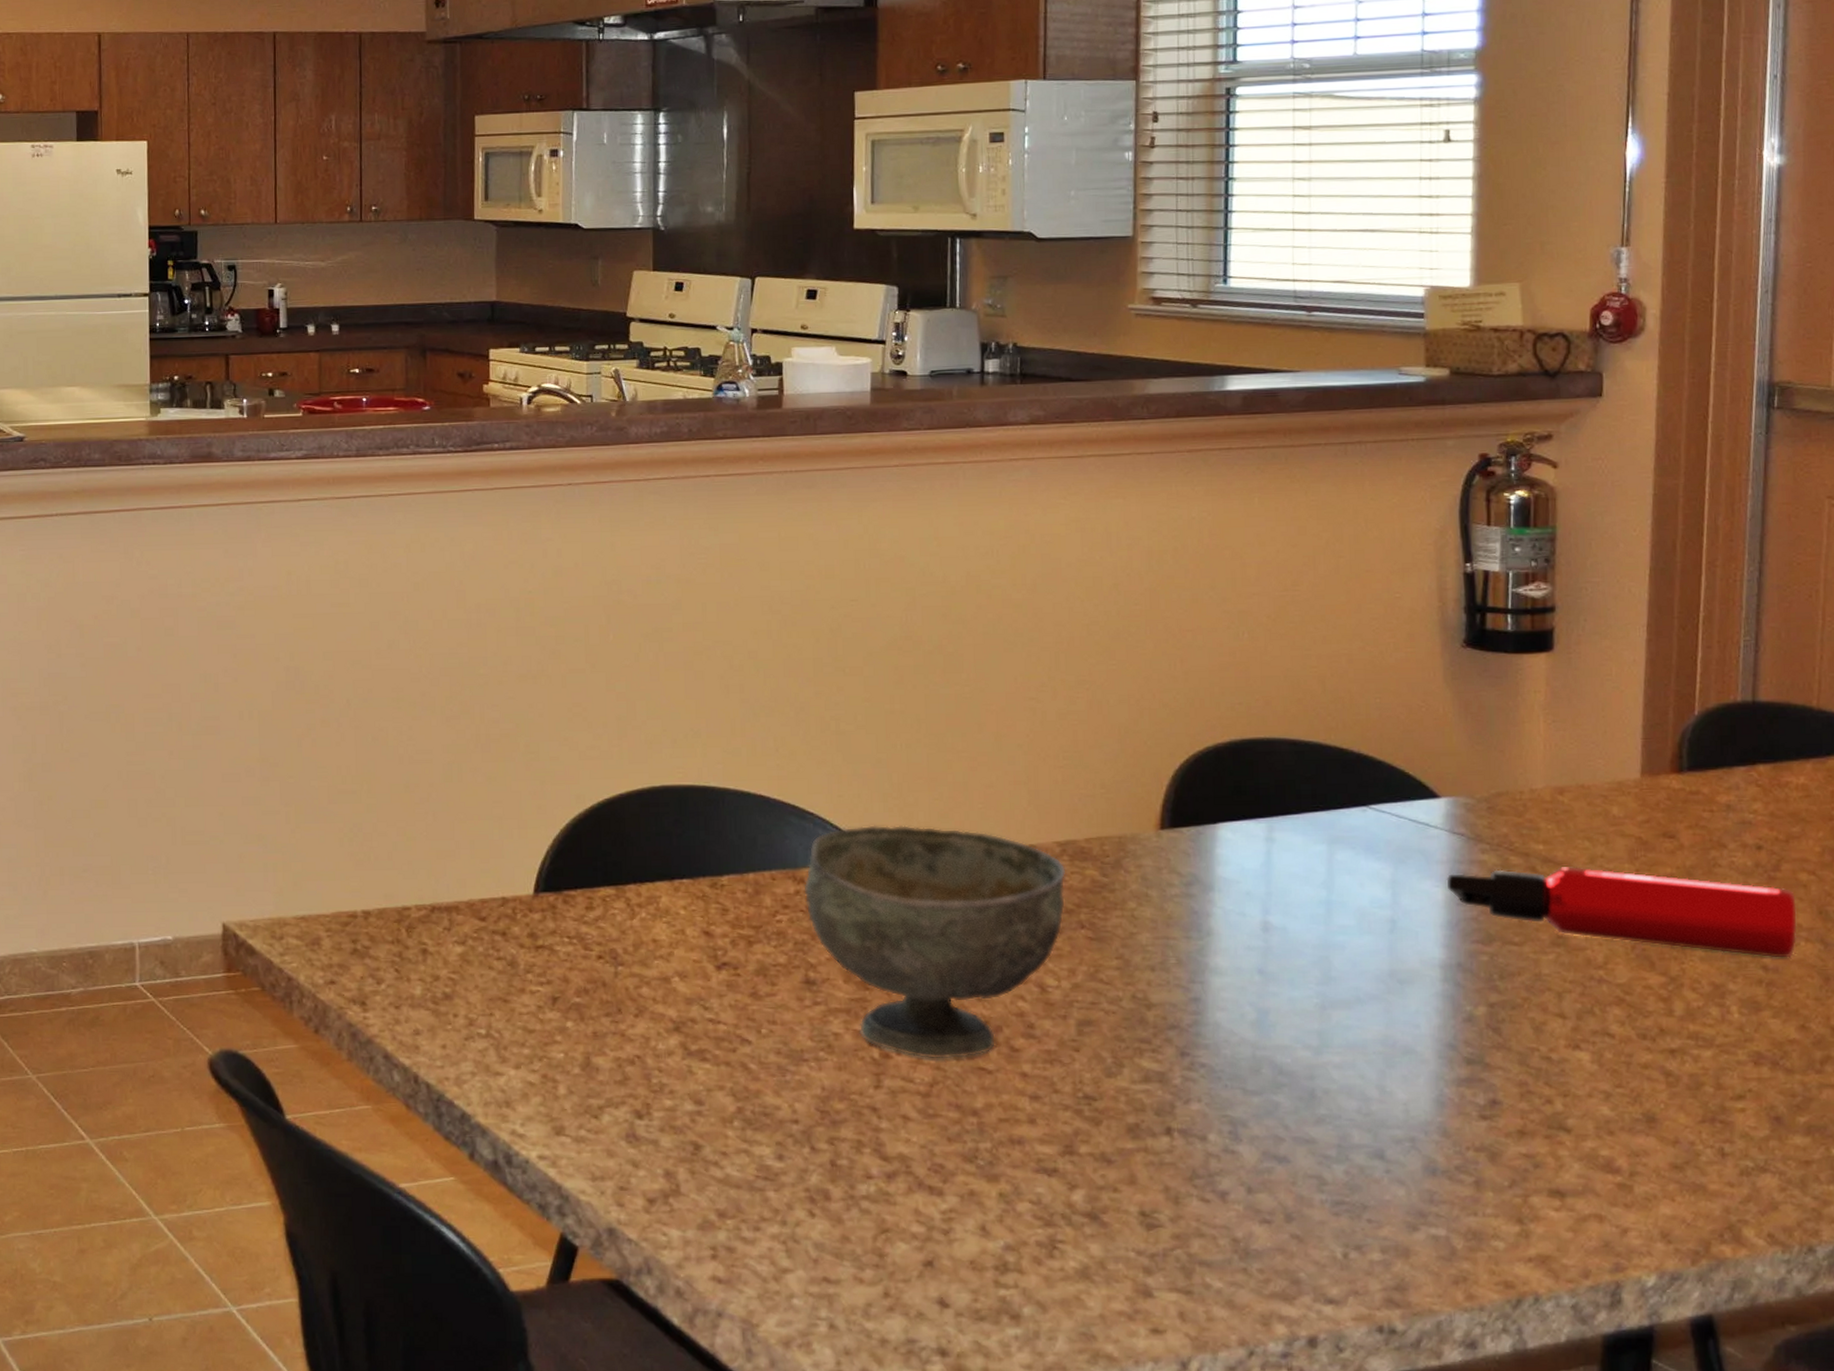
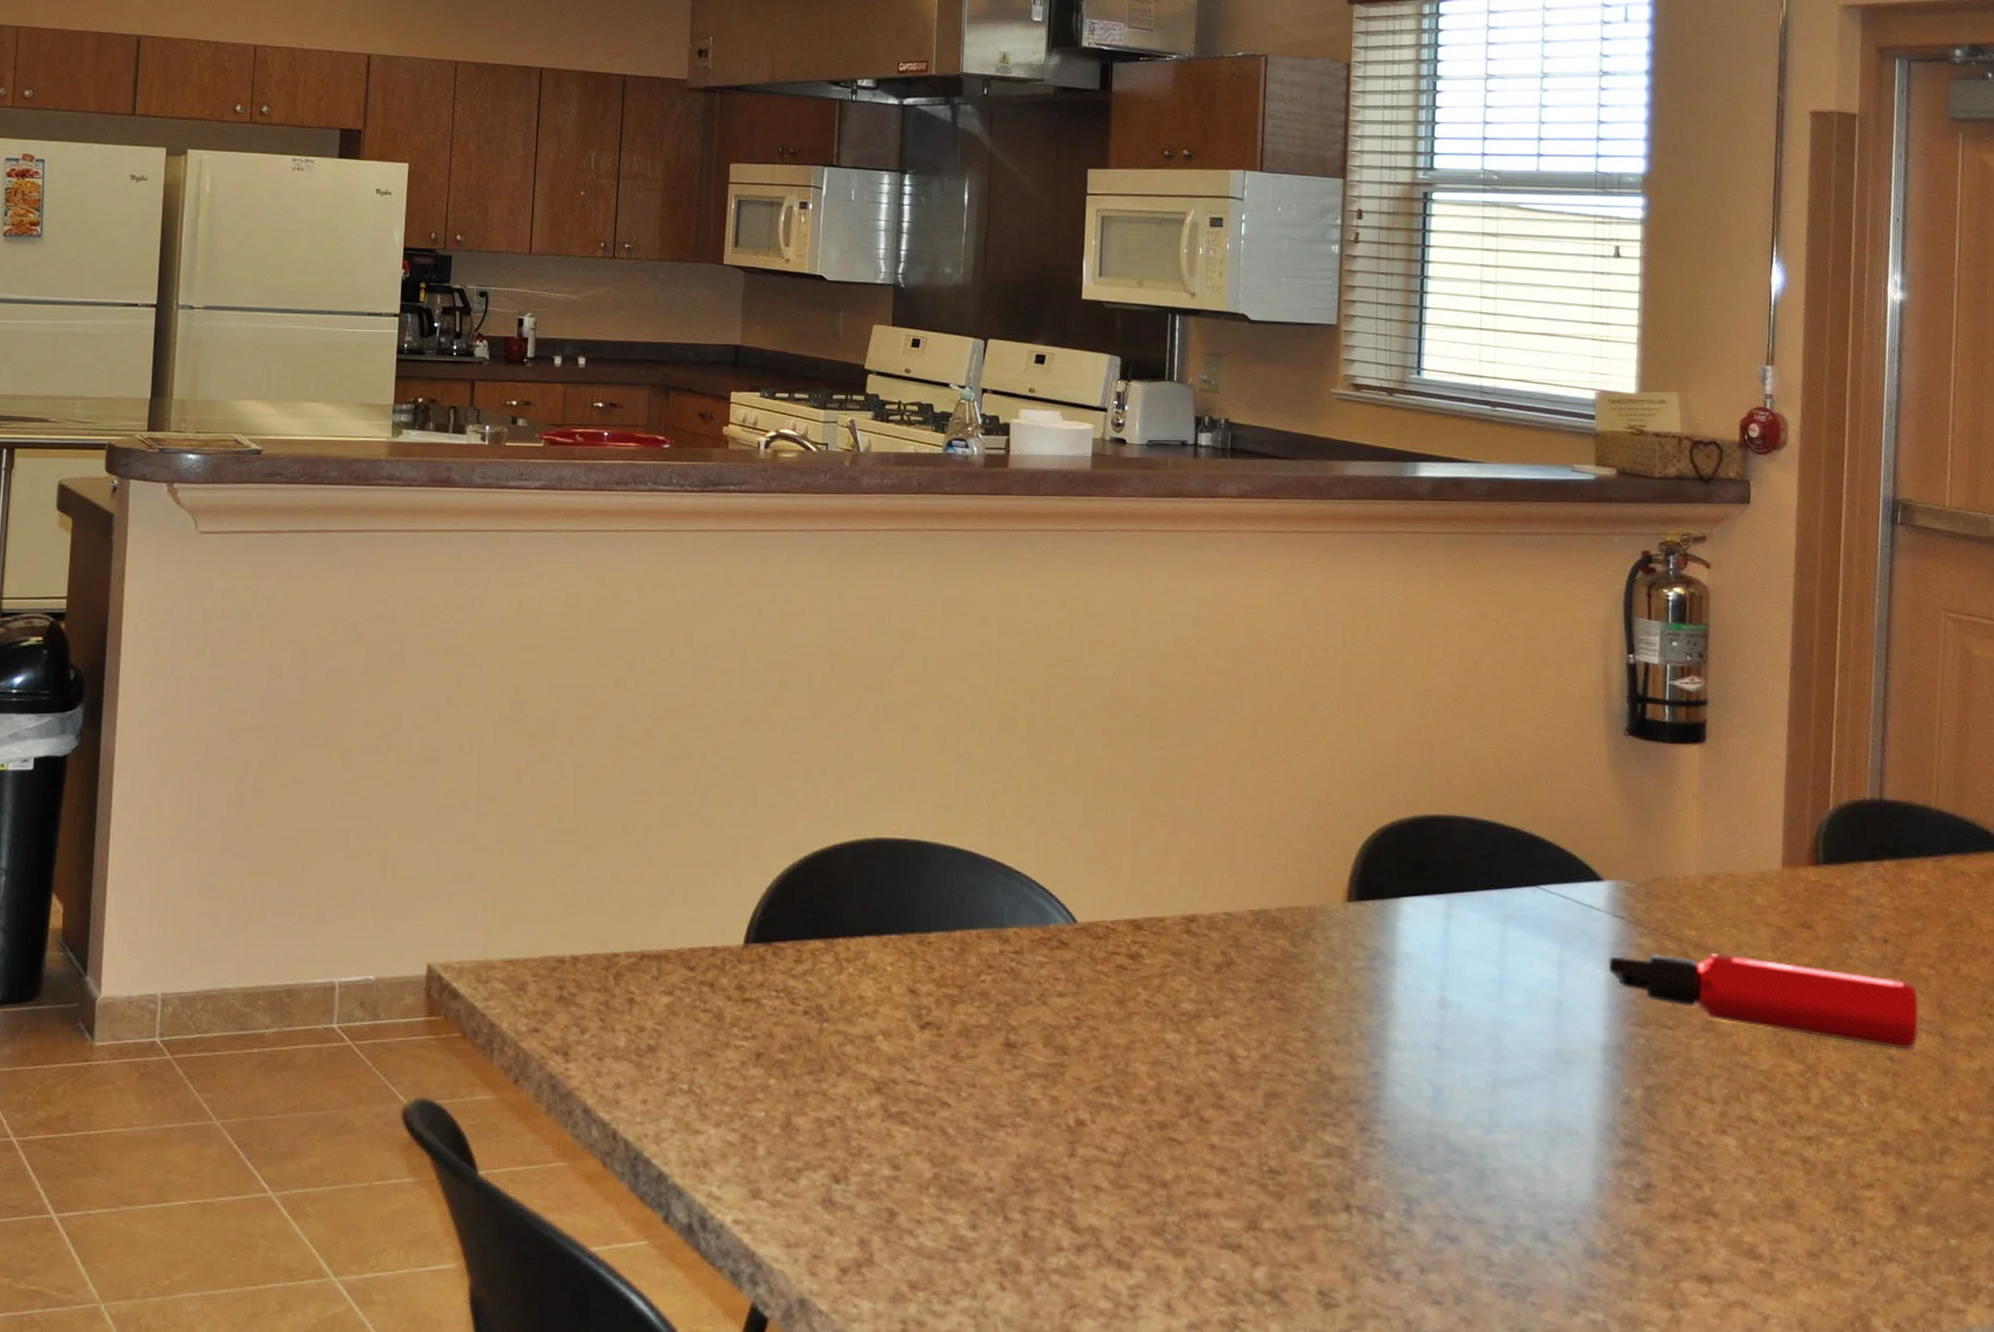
bowl: present [802,825,1066,1059] -> none [1007,886,1259,1129]

